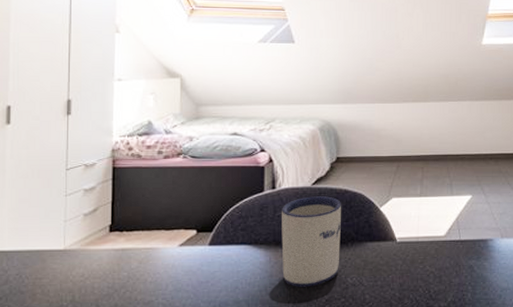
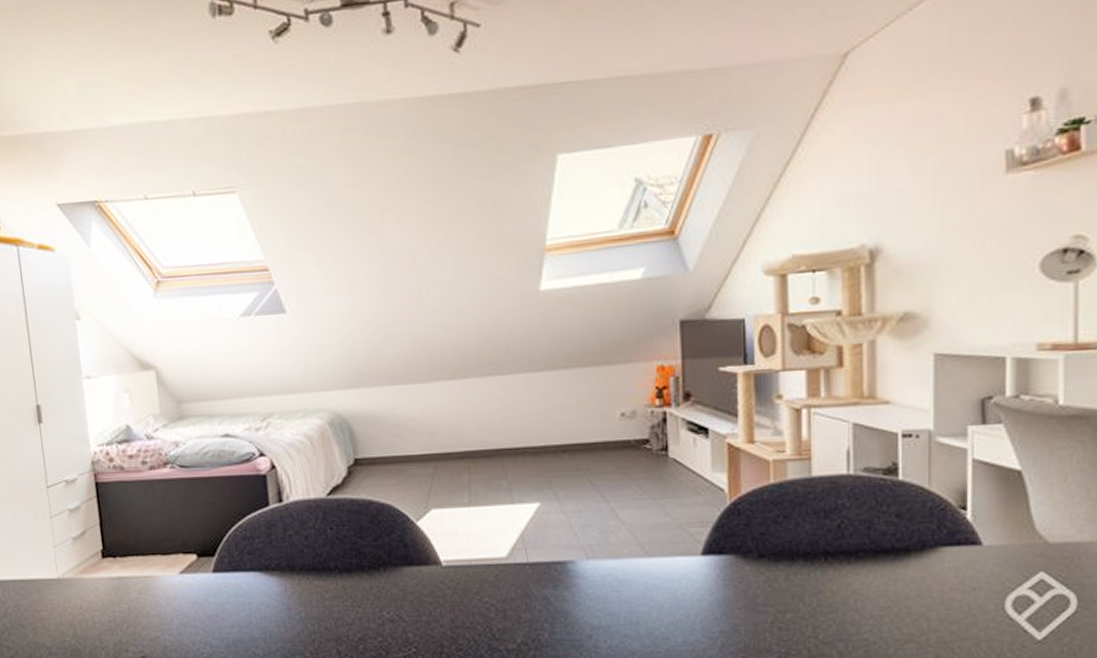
mug: present [281,196,341,287] -> none [293,509,371,623]

